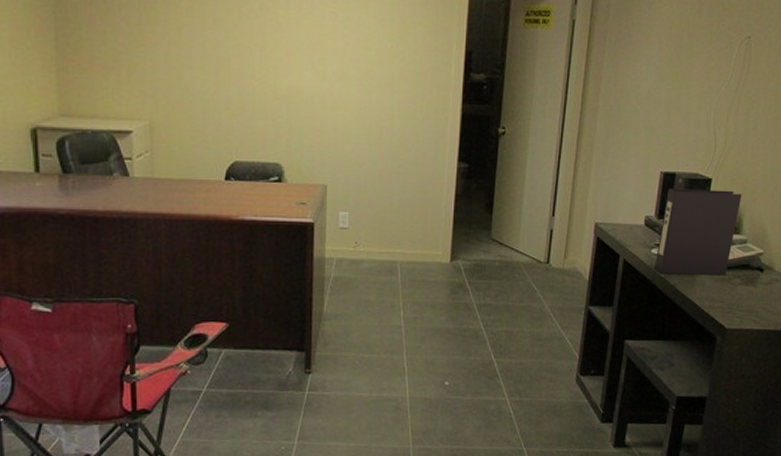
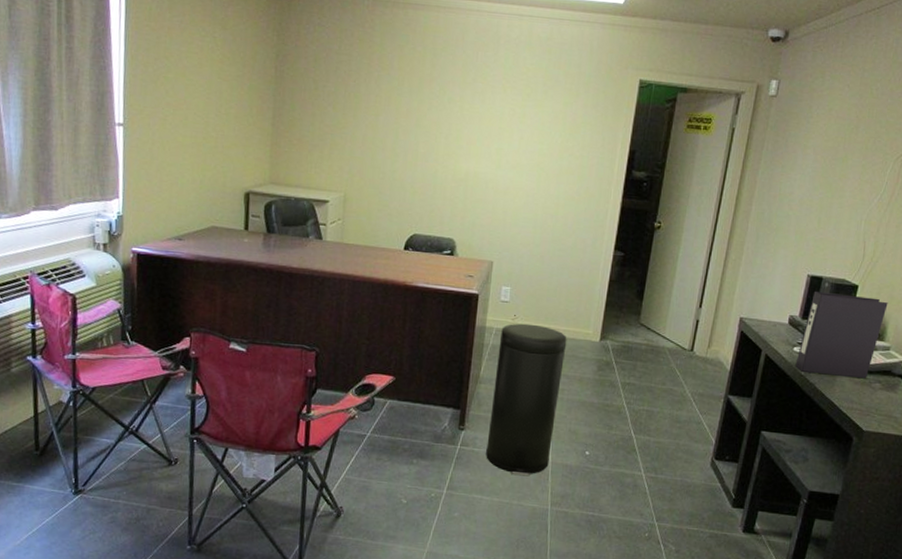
pedal bin: none [337,250,415,416] -> present [486,323,567,477]

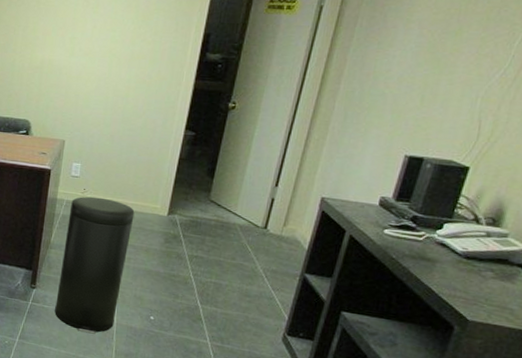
binder: present [795,290,888,379] -> none [385,172,508,267]

